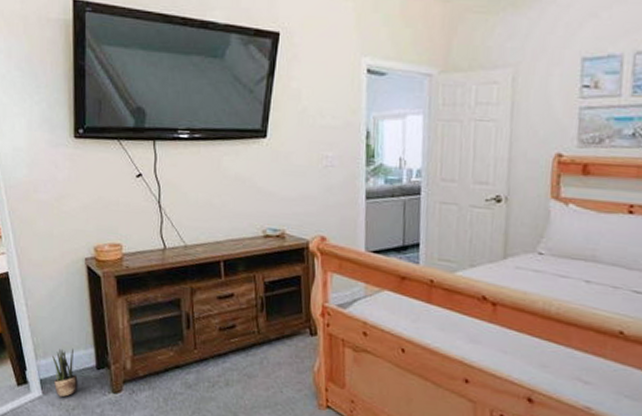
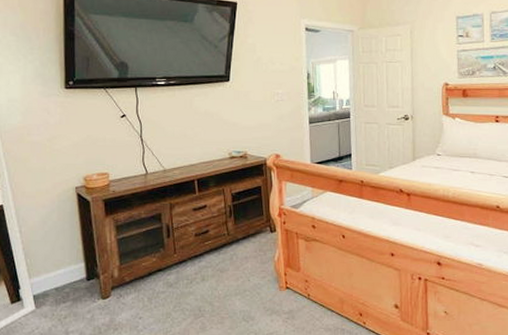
potted plant: present [52,348,78,397] -> none [45,264,69,309]

